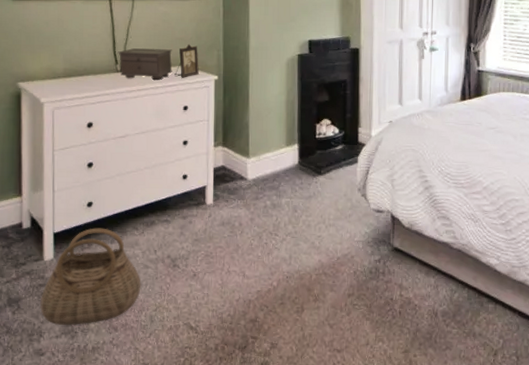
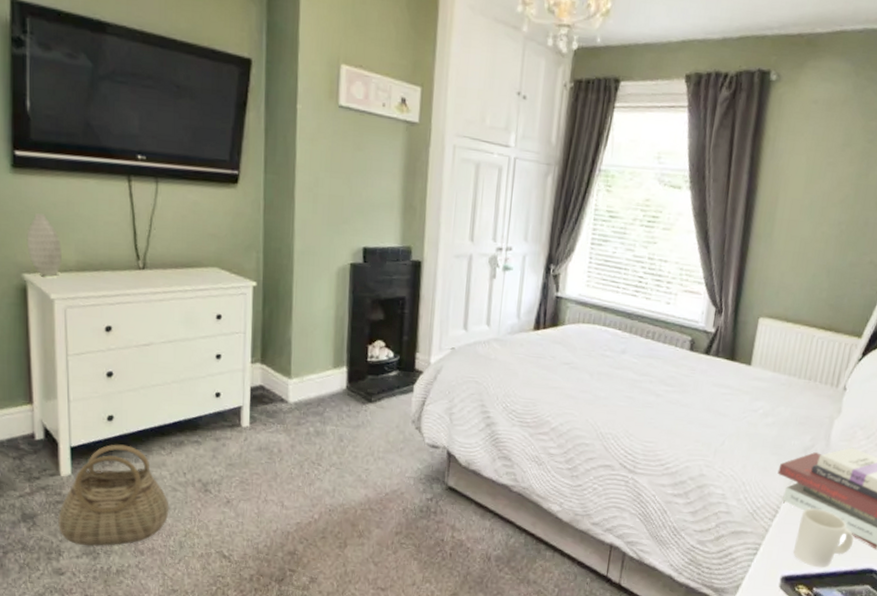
vase: none [22,31,52,84] -> present [26,213,62,277]
jewelry box: present [117,48,172,80] -> none [138,242,204,282]
photo frame: present [174,43,199,78] -> none [206,241,235,282]

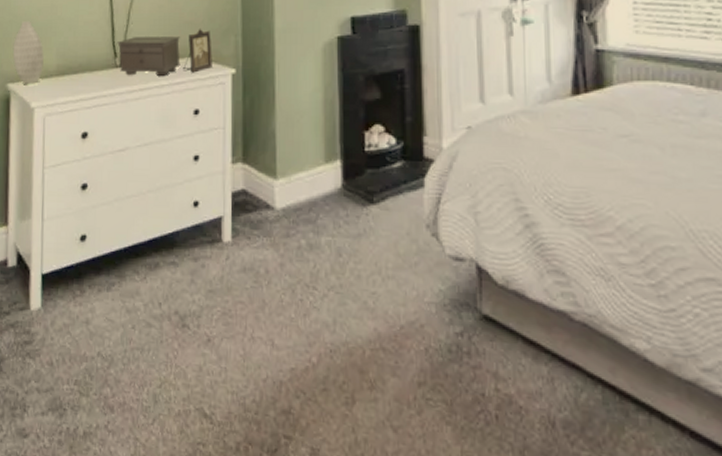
basket: present [58,444,169,546] -> none [25,269,143,400]
jewelry box: none [138,242,204,282] -> present [116,36,181,76]
photo frame: none [206,241,235,282] -> present [183,28,212,73]

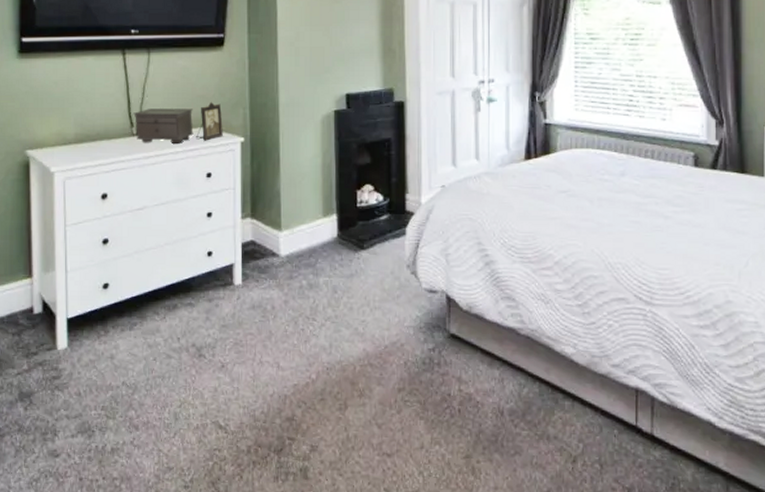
vase: present [12,21,44,85] -> none [30,93,62,152]

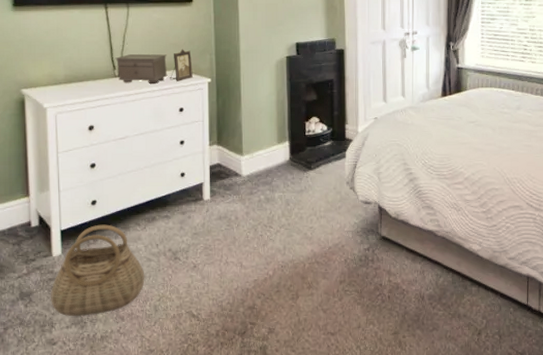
basket: none [54,312,164,423] -> present [51,224,145,316]

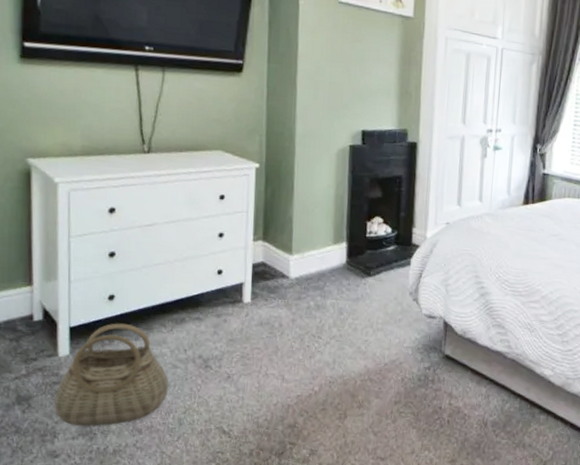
jewelry box: present [114,54,168,83] -> none [144,127,208,164]
photo frame: present [170,48,193,81] -> none [210,125,238,164]

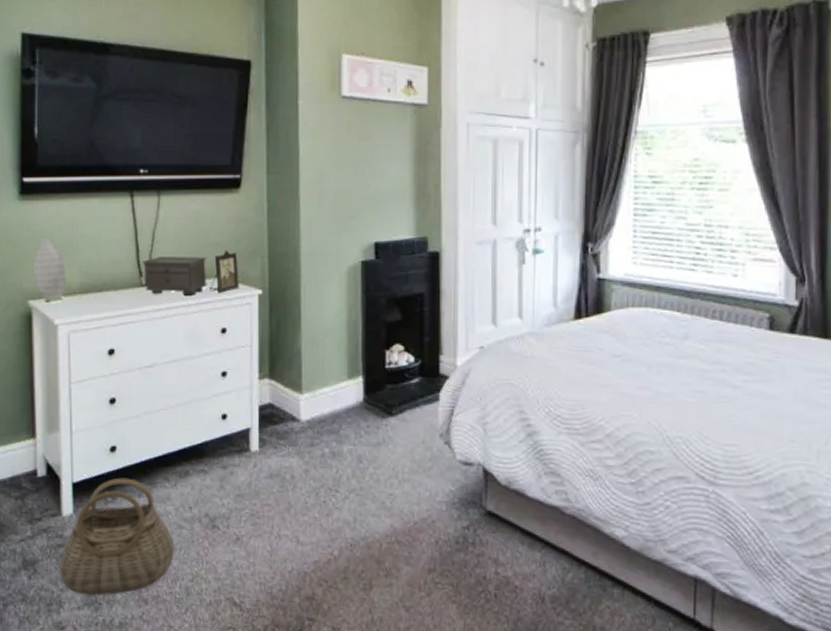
vase: none [32,101,67,162] -> present [32,238,66,303]
jewelry box: none [144,127,208,164] -> present [141,257,207,295]
photo frame: none [210,125,238,164] -> present [210,249,239,293]

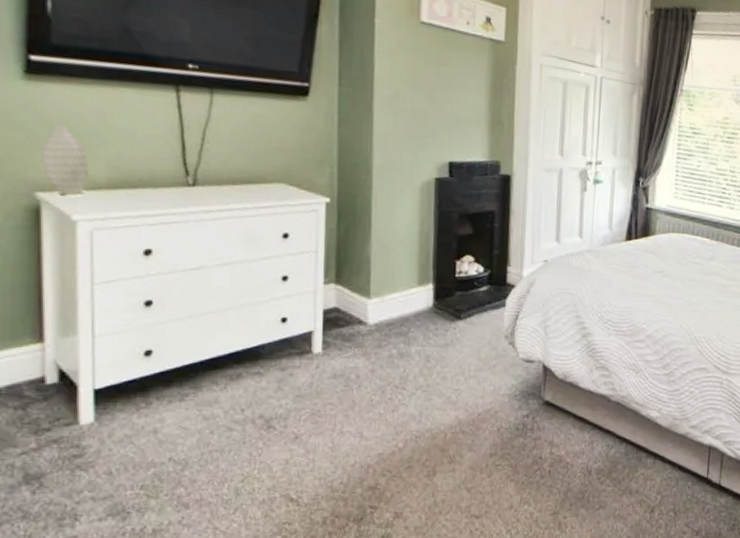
basket: present [59,477,175,595] -> none [75,382,223,505]
jewelry box: present [141,257,207,295] -> none [188,157,268,199]
photo frame: present [210,249,239,293] -> none [270,155,305,199]

